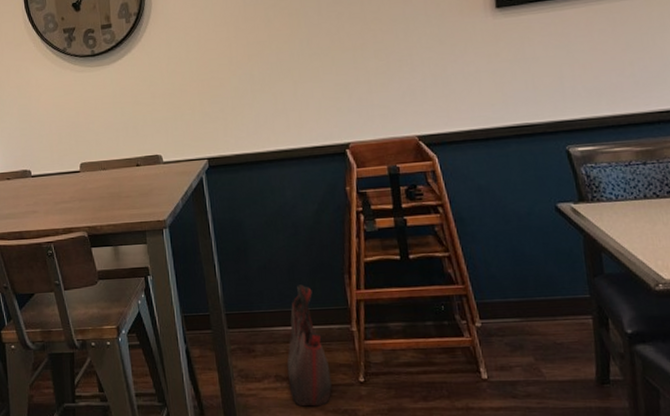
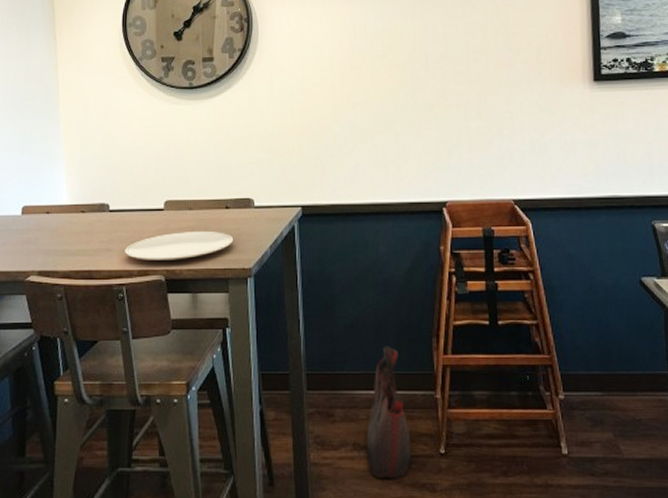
plate: none [49,188,147,219] -> present [125,230,234,260]

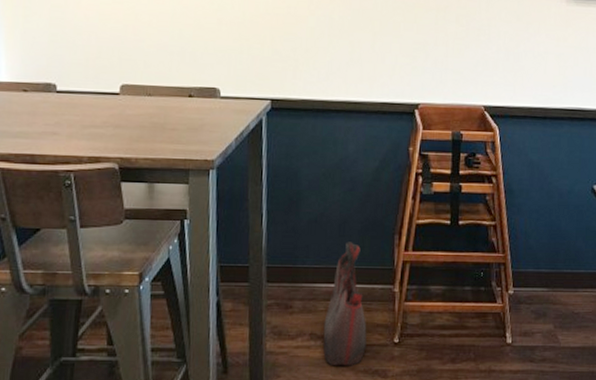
plate: present [125,230,234,260] -> none [73,118,197,148]

